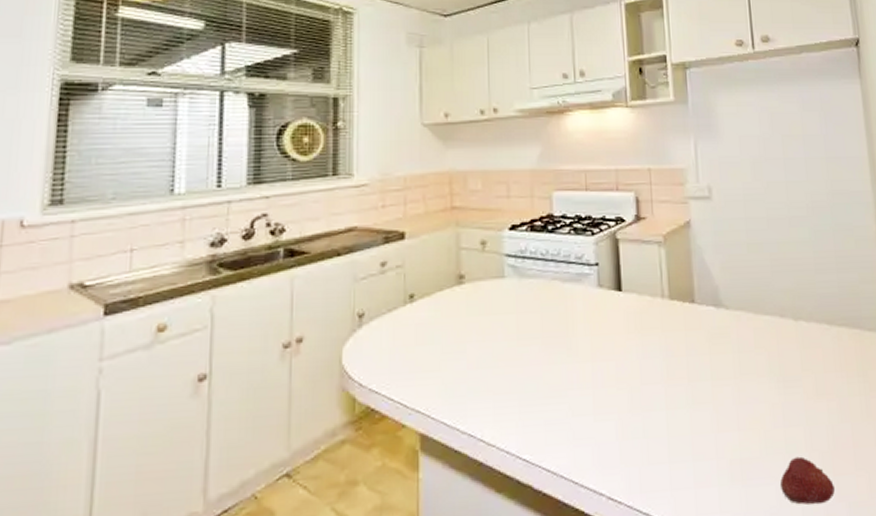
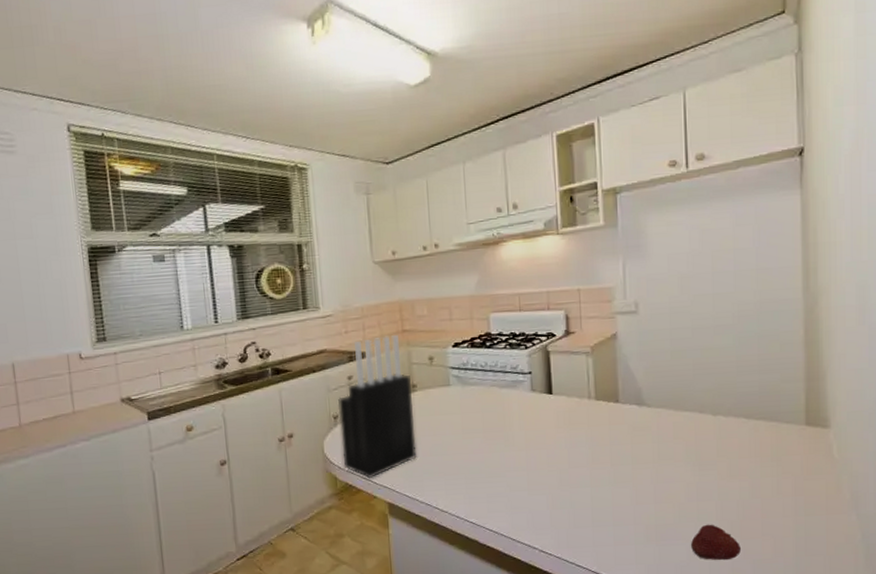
knife block: none [366,213,460,401] -> present [338,335,417,479]

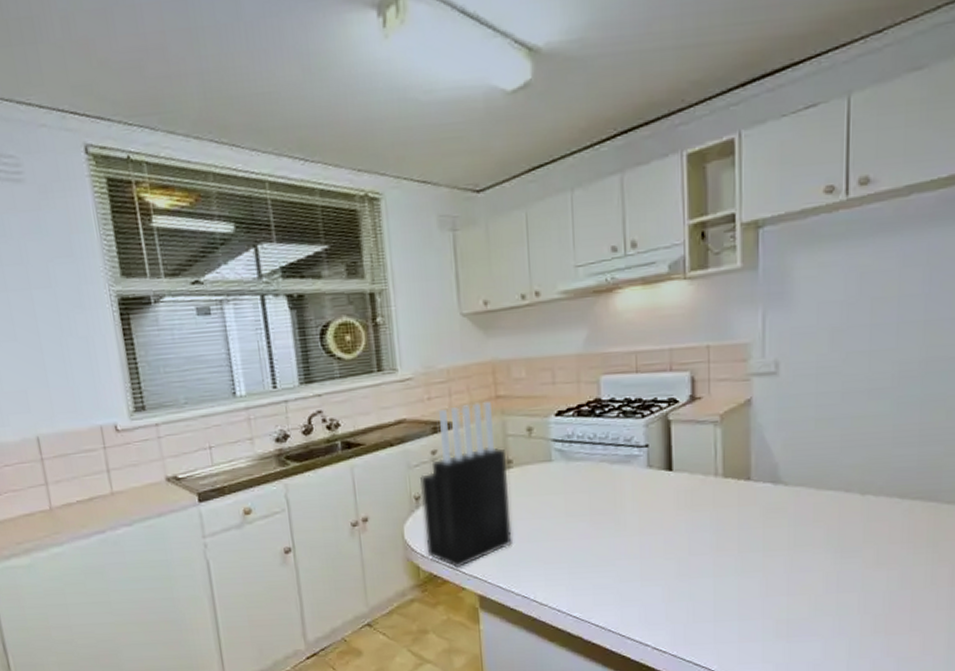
fruit: present [691,524,742,561] -> none [827,618,885,659]

